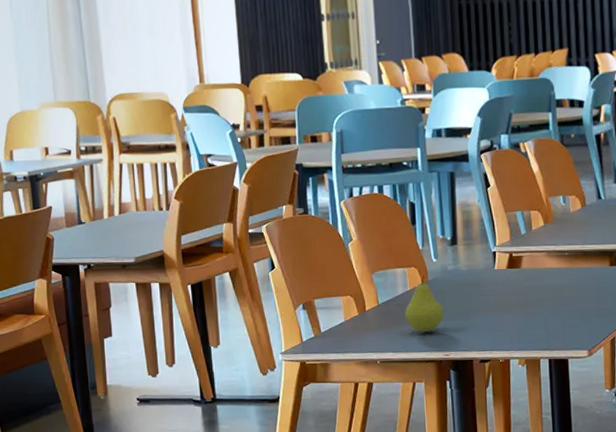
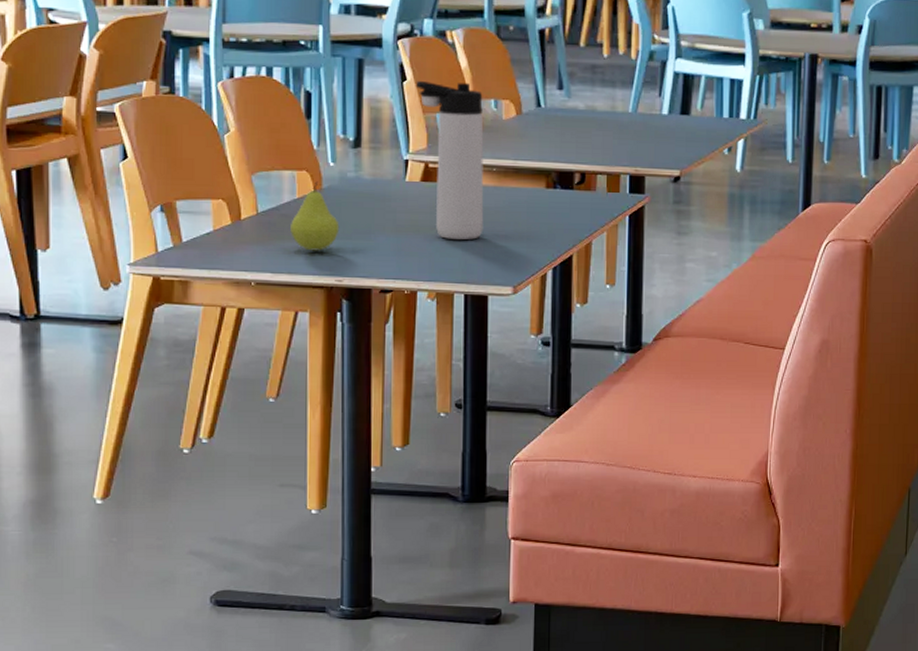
thermos bottle: none [497,184,561,314] -> present [415,81,484,240]

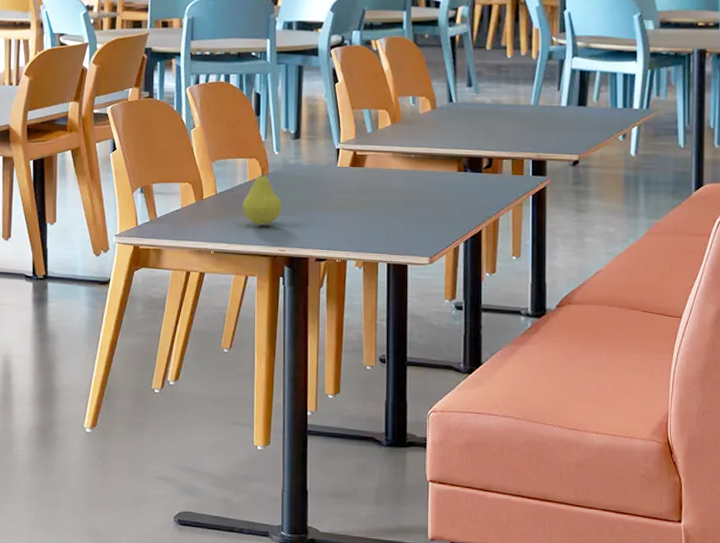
thermos bottle: present [415,81,484,240] -> none [345,83,404,216]

